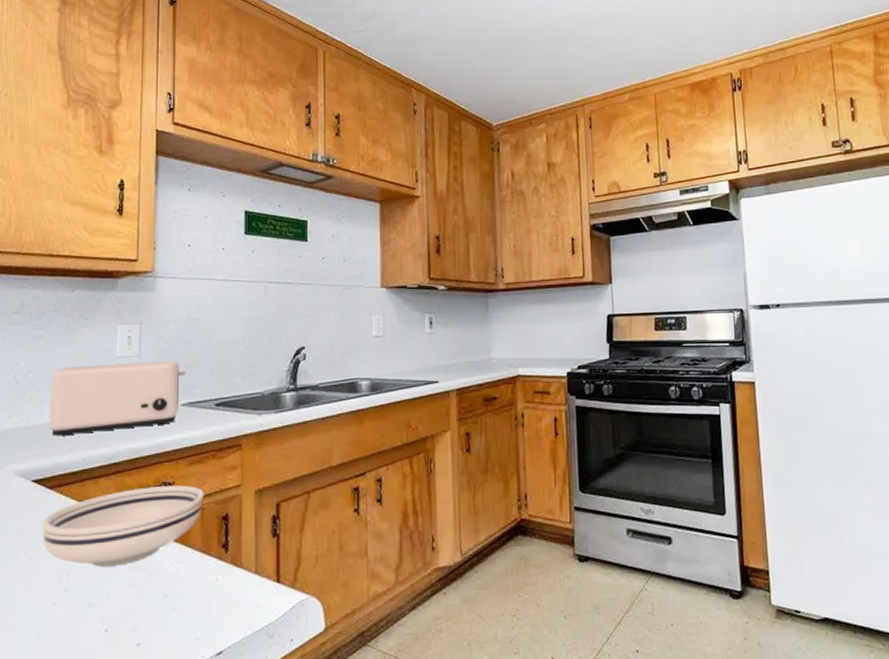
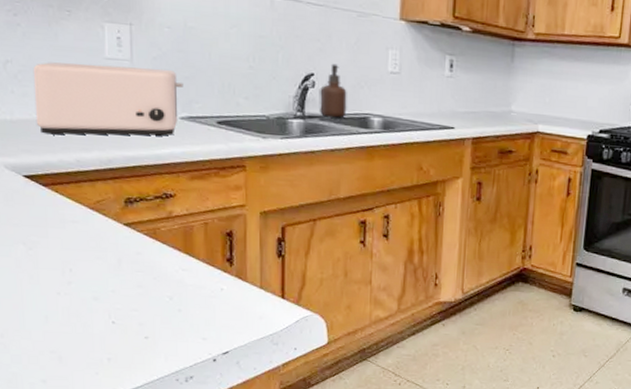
bowl: present [42,485,204,567] -> none [38,196,207,267]
soap dispenser: none [312,335,336,387] -> present [321,63,347,118]

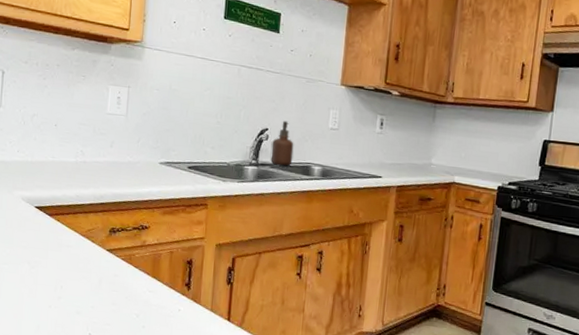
toaster: present [32,62,184,136] -> none [49,116,165,178]

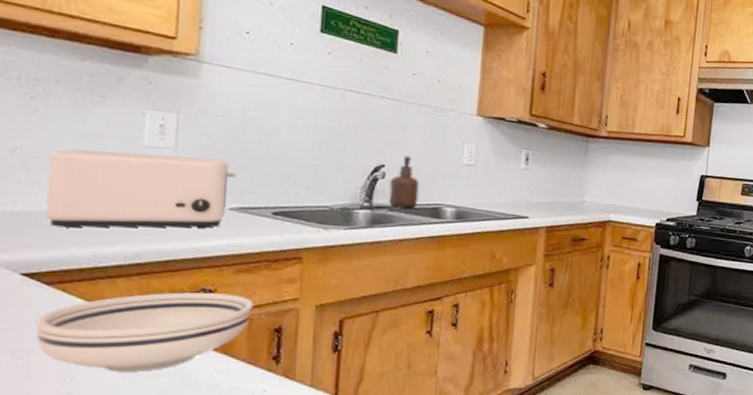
bowl: none [42,226,174,286] -> present [35,292,254,372]
toaster: none [49,116,165,178] -> present [45,149,236,228]

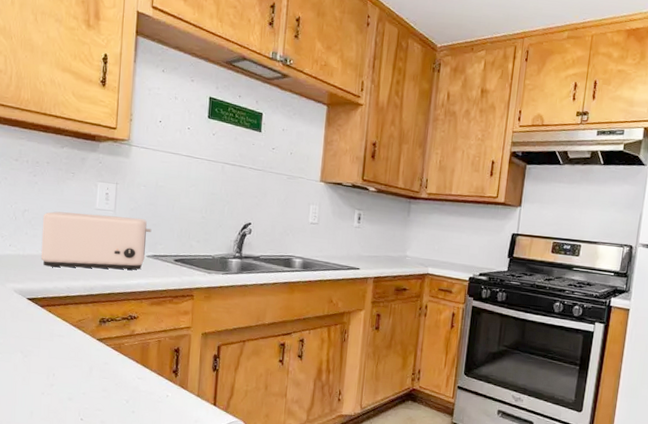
bowl: present [35,292,254,372] -> none [34,317,162,374]
soap dispenser: present [390,155,419,209] -> none [255,215,276,259]

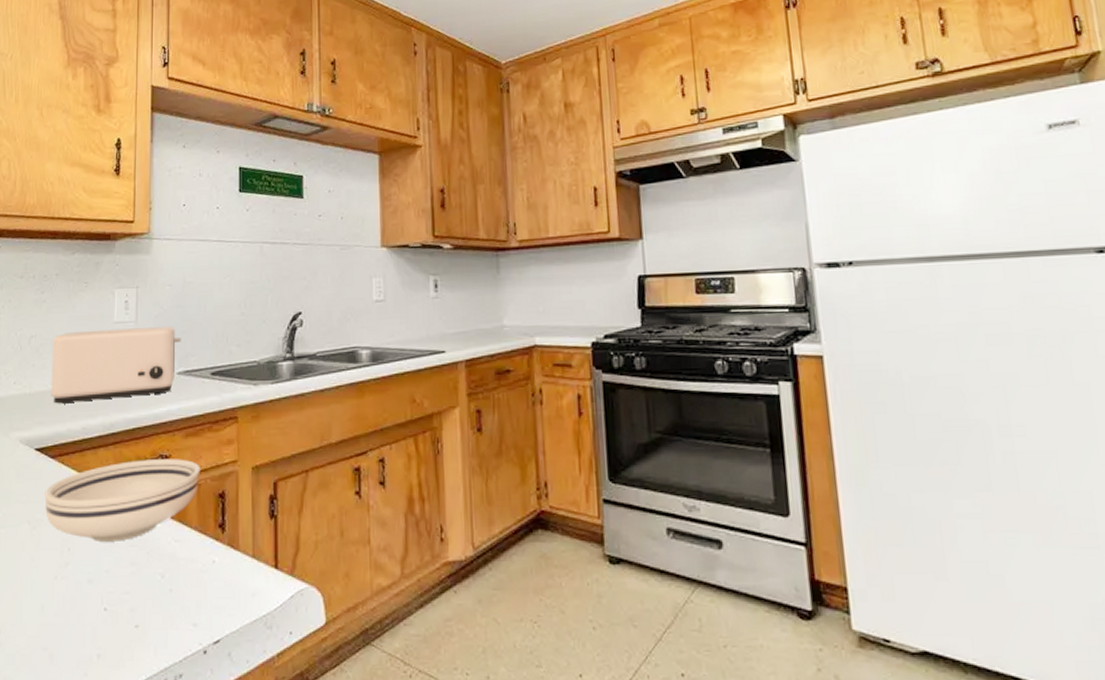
bowl: none [34,317,162,374] -> present [44,459,201,541]

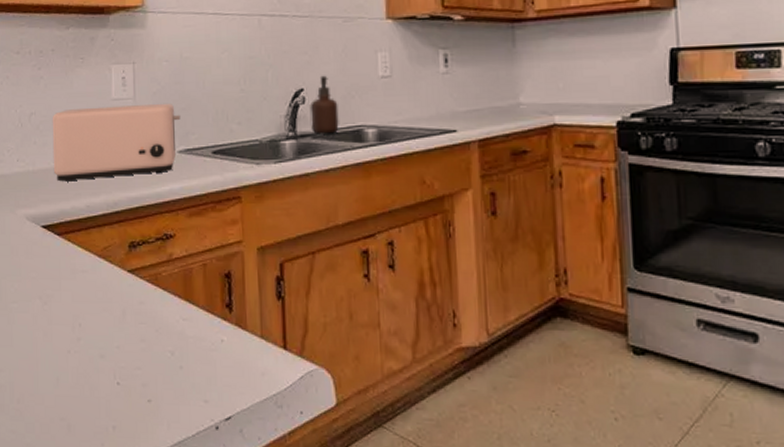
bowl: present [44,459,201,541] -> none [53,238,206,318]
soap dispenser: none [309,299,335,356] -> present [312,75,339,134]

